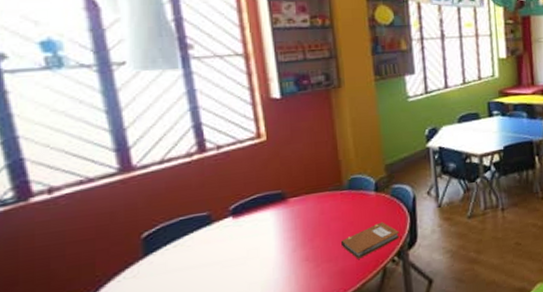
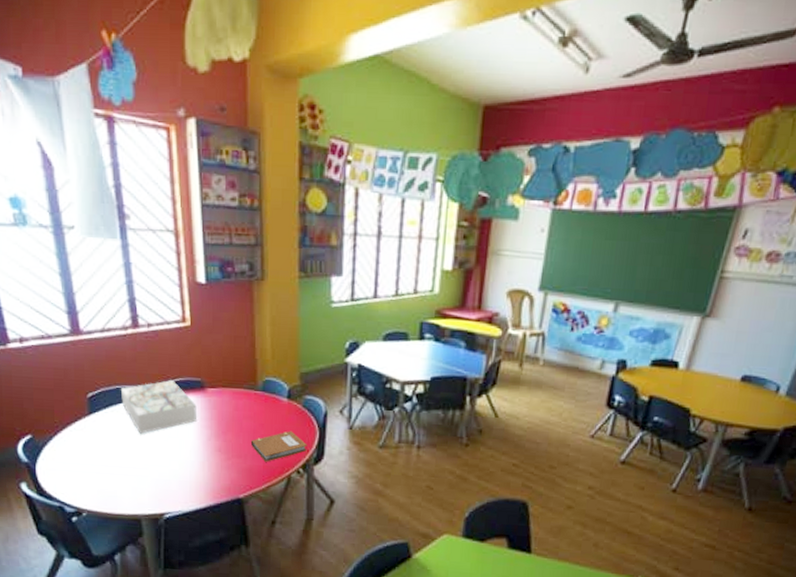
board game: none [185,198,280,264] -> present [120,380,198,434]

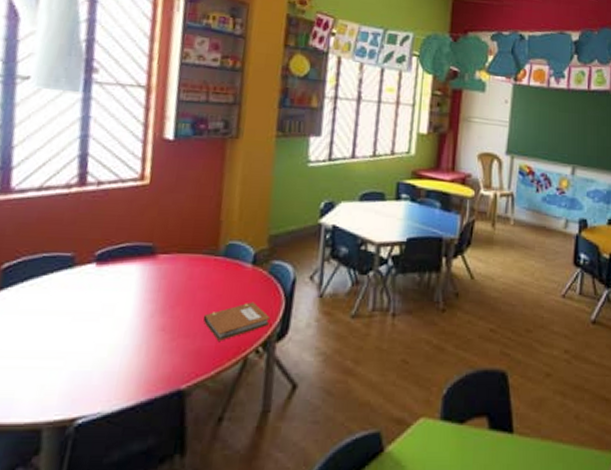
board game: present [120,380,198,434] -> none [47,246,143,313]

